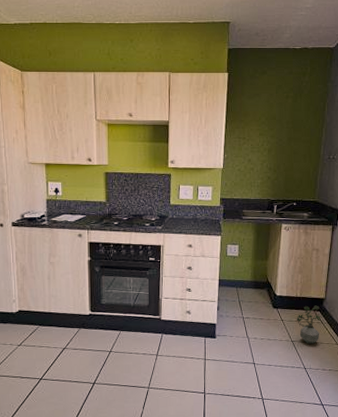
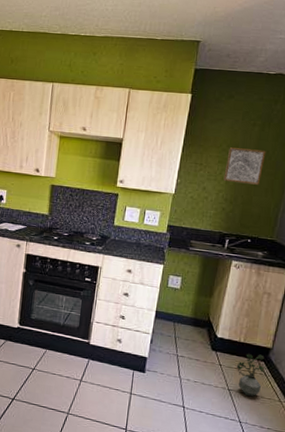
wall art: none [266,120,301,152] -> present [223,147,266,185]

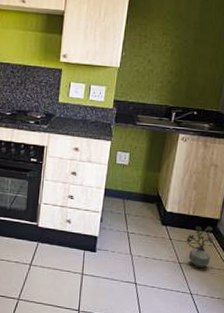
wall art: present [223,147,266,185] -> none [168,18,210,56]

